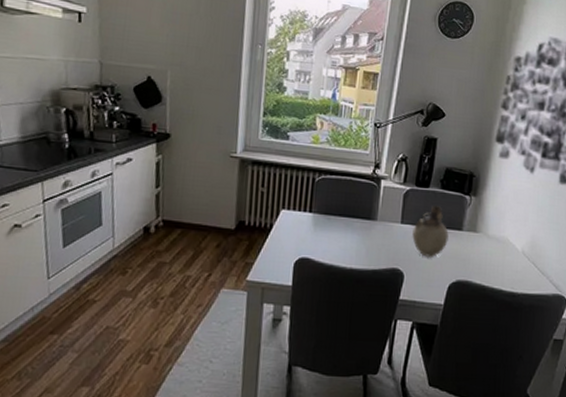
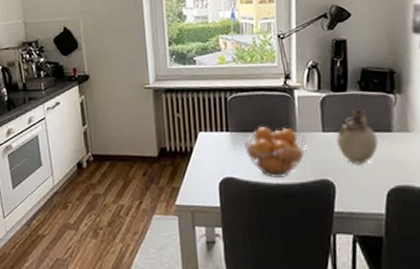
fruit basket: none [324,212,386,263] -> present [243,127,307,178]

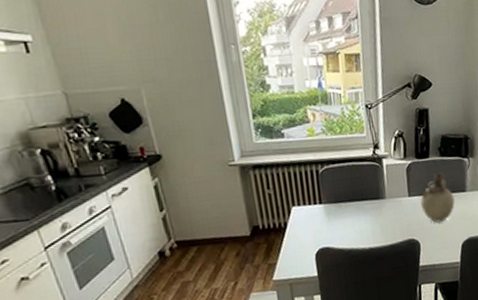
fruit basket: present [243,127,307,178] -> none [336,195,396,243]

